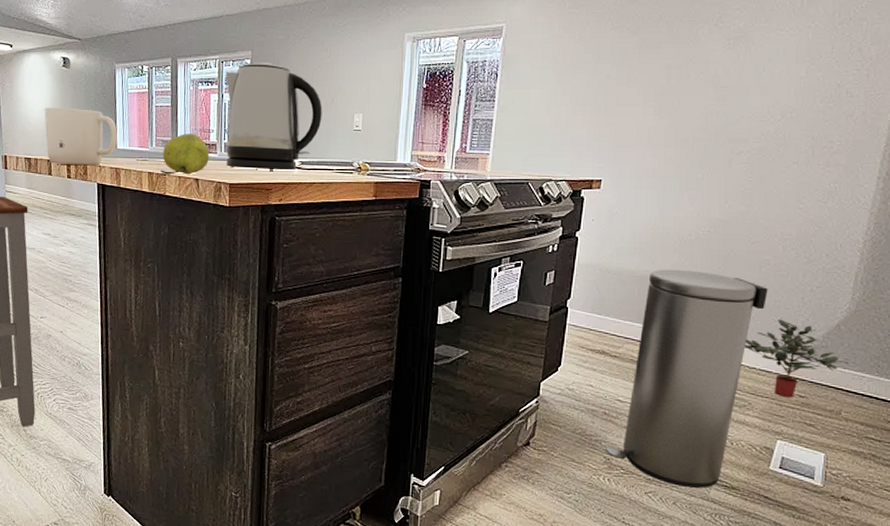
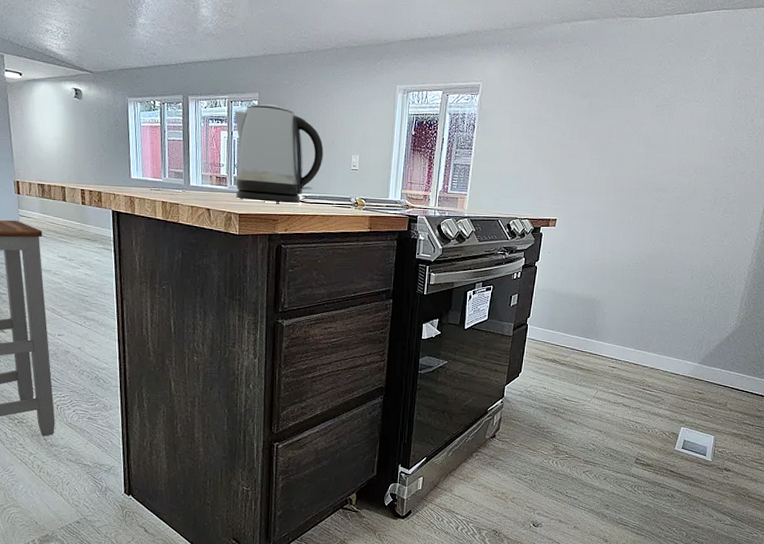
mug: present [44,107,117,166] -> none [57,136,131,194]
fruit: present [161,134,209,175] -> none [174,167,220,205]
pedal bin: present [605,269,768,488] -> none [554,293,679,466]
potted plant: present [744,319,849,398] -> none [660,333,734,394]

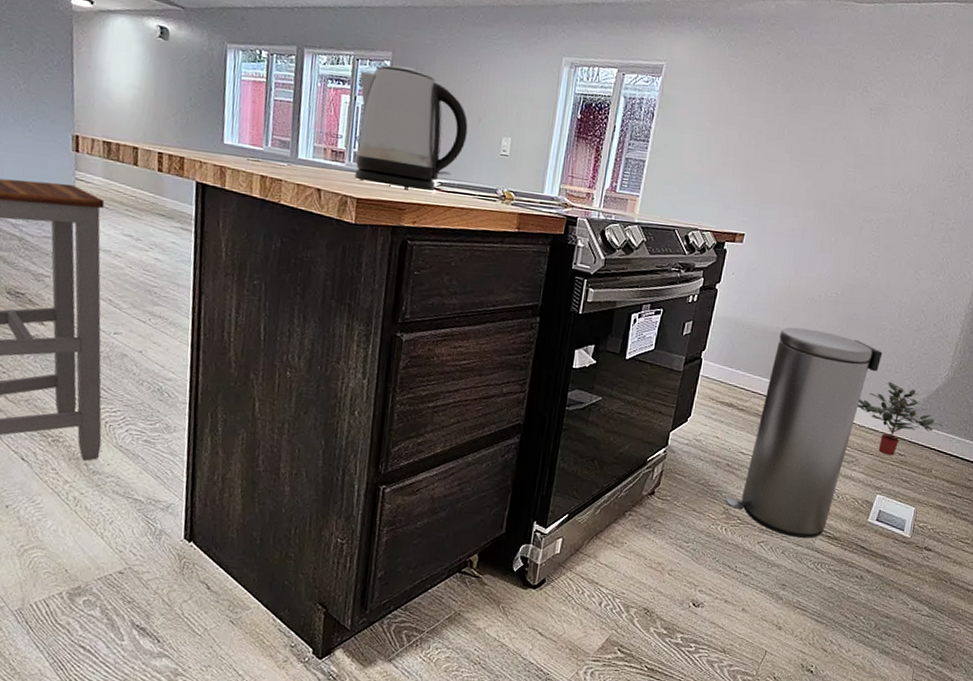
pedal bin: none [554,293,679,466] -> present [725,327,883,538]
potted plant: none [660,333,734,394] -> present [857,381,943,456]

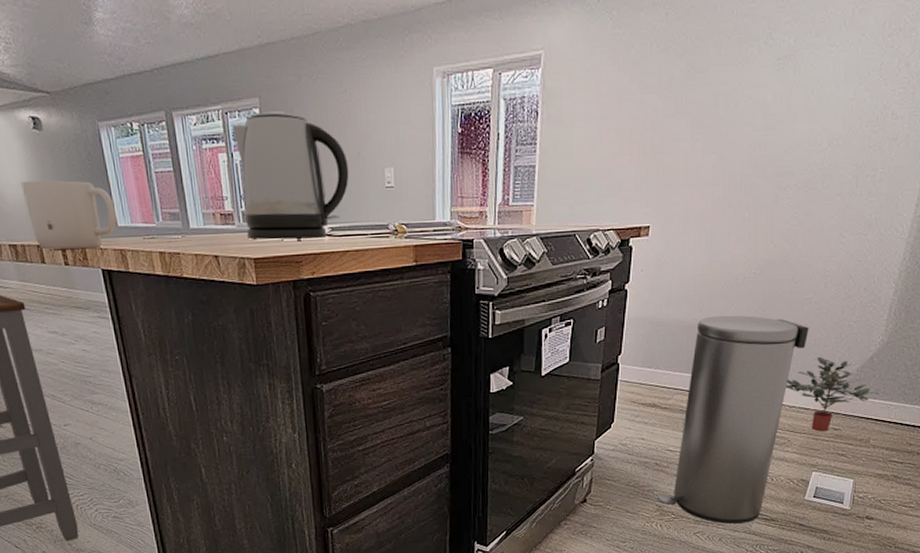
mug: none [132,83,225,161] -> present [21,180,117,250]

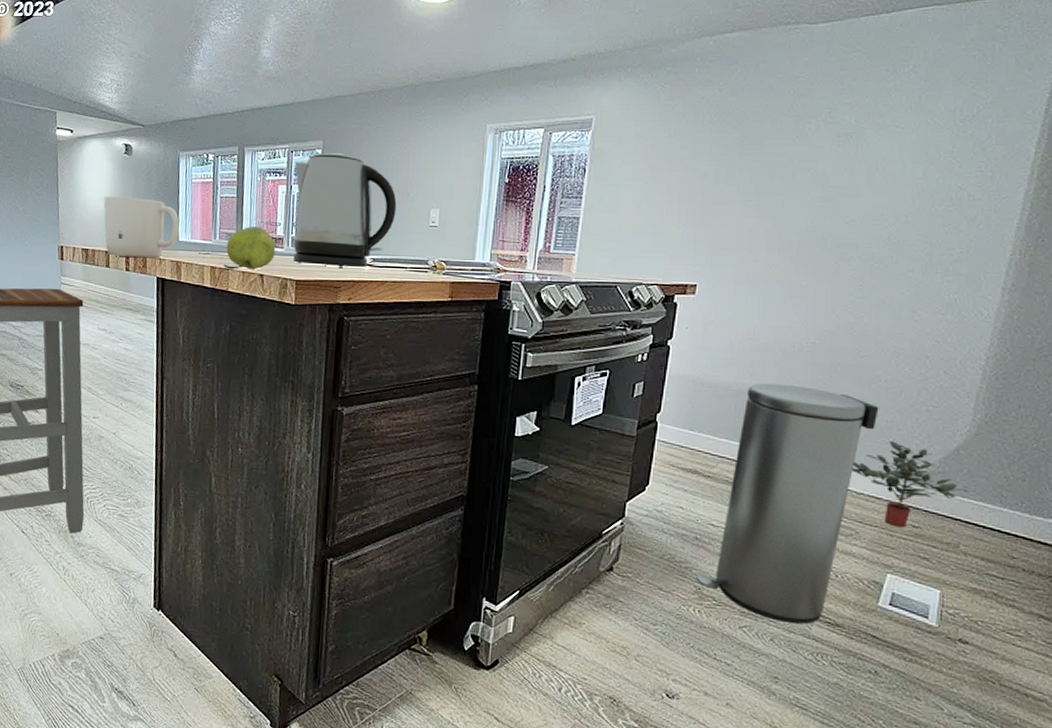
fruit: none [172,203,227,253] -> present [224,226,275,270]

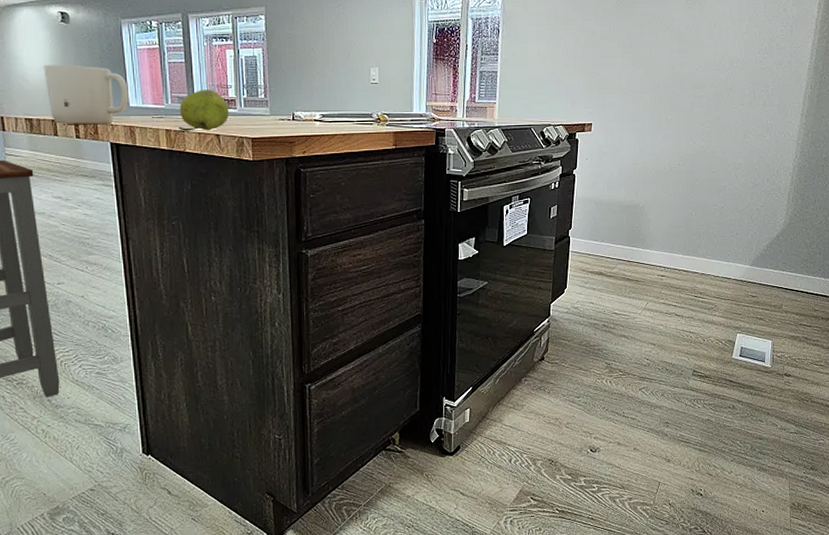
kettle: present [293,153,397,268] -> none [240,19,340,124]
pedal bin: present [696,383,879,624] -> none [606,198,726,380]
potted plant: present [851,440,968,528] -> none [710,234,786,299]

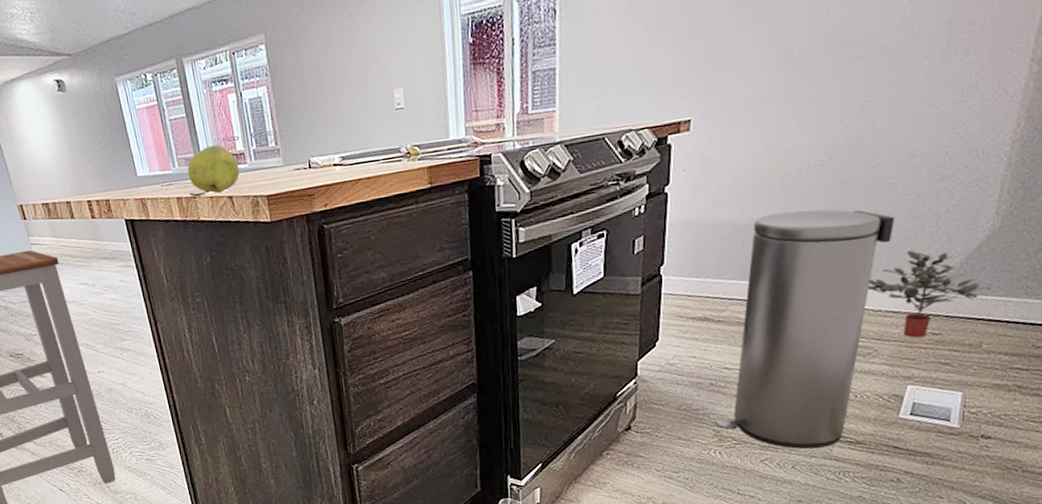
mug: present [44,65,129,125] -> none [50,136,136,206]
pedal bin: none [606,198,726,380] -> present [714,209,895,449]
potted plant: none [710,234,786,299] -> present [868,250,992,338]

